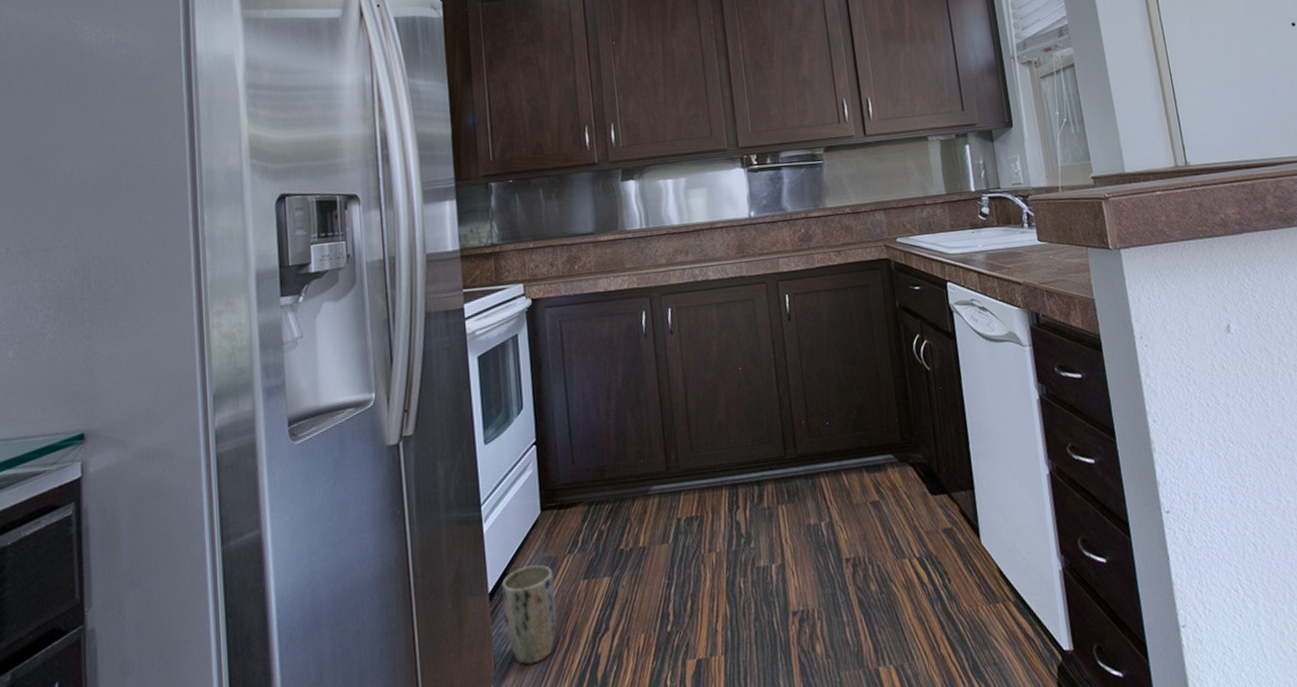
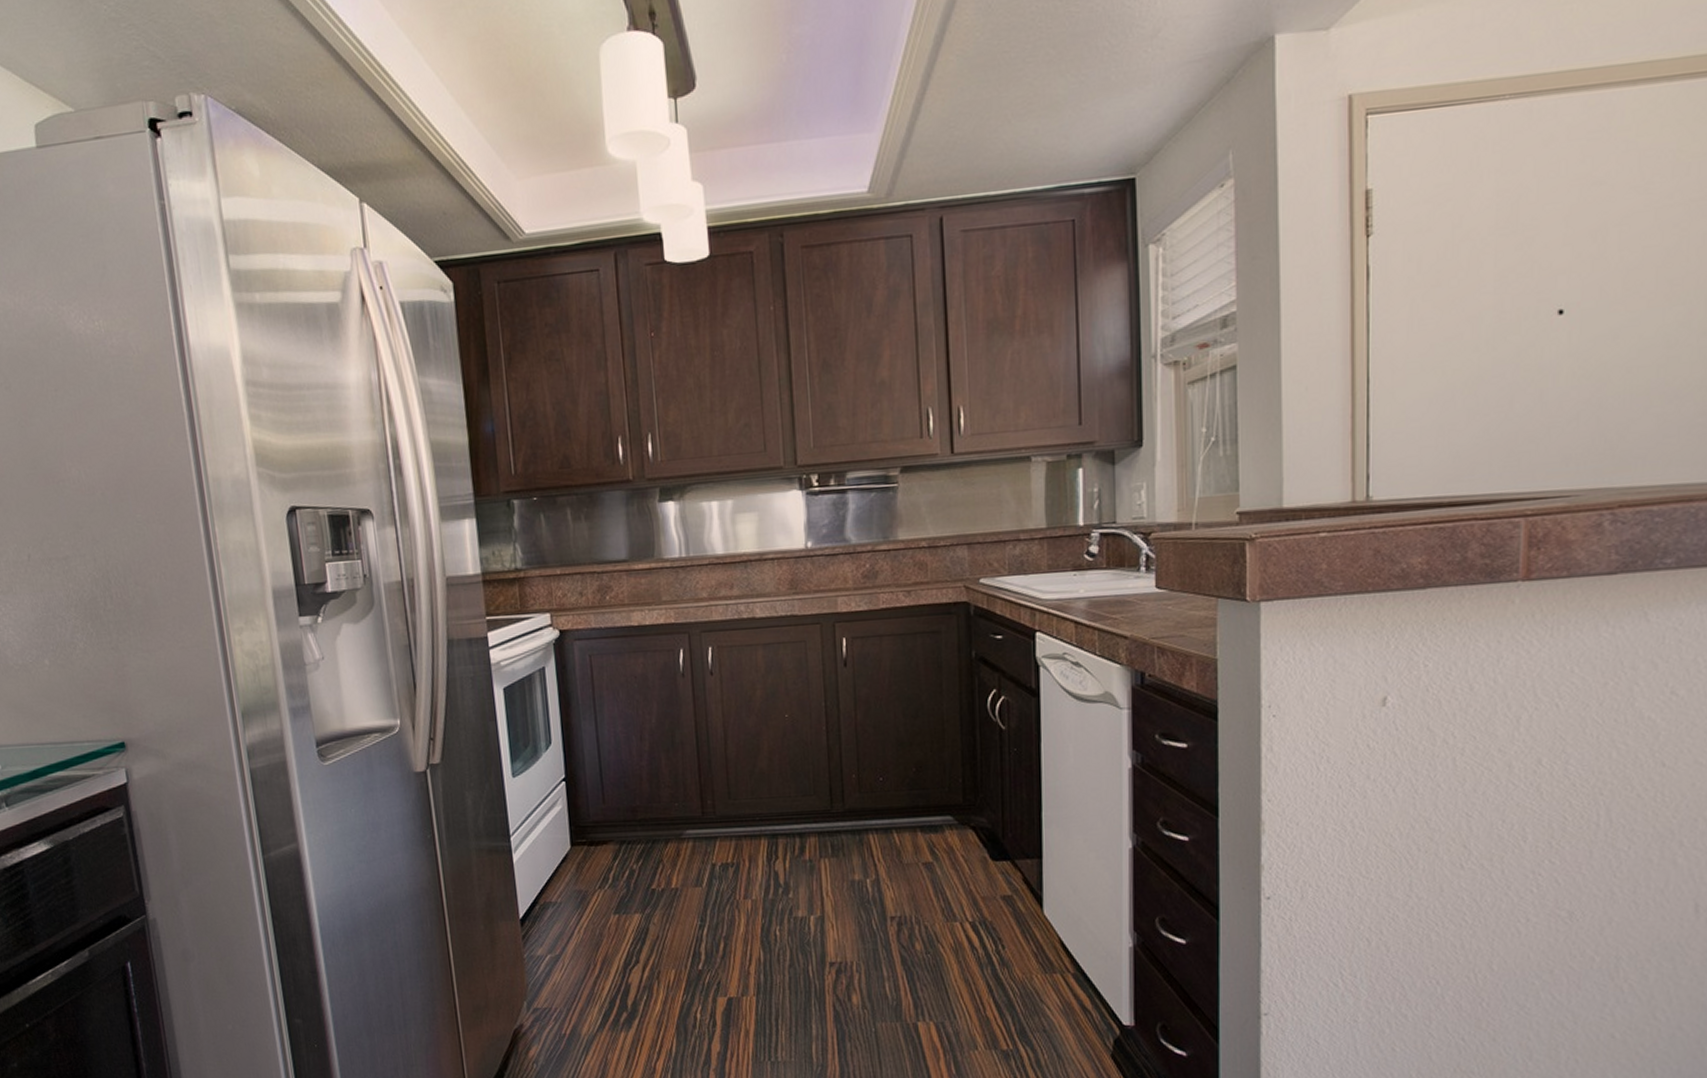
plant pot: present [501,564,557,665] -> none [532,896,587,987]

